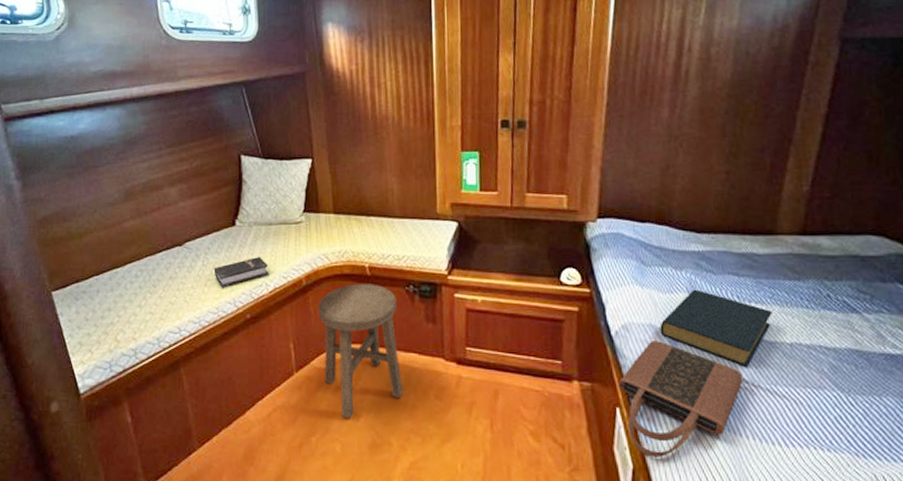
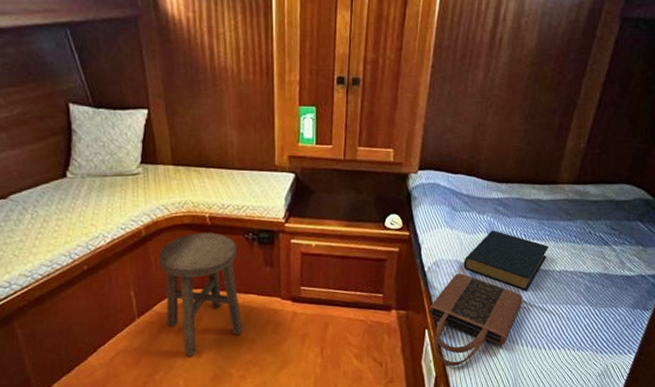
hardback book: present [214,256,269,288] -> none [44,208,106,241]

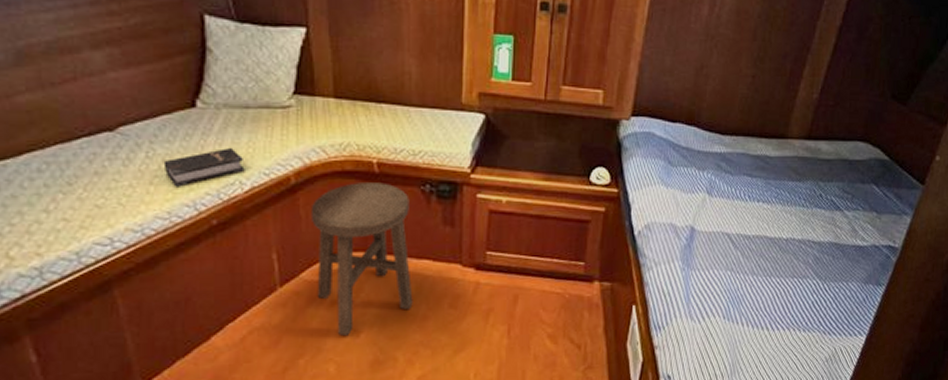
hardback book: none [44,208,106,241] -> present [163,147,245,187]
tote bag: present [428,272,523,366] -> none [636,238,745,349]
hardback book: present [463,230,549,291] -> none [679,189,775,261]

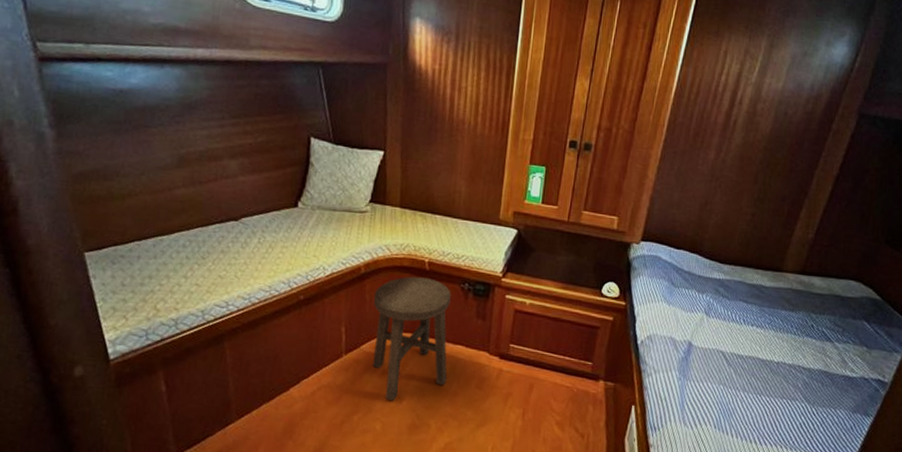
hardback book: present [163,147,245,187] -> none [270,240,328,268]

